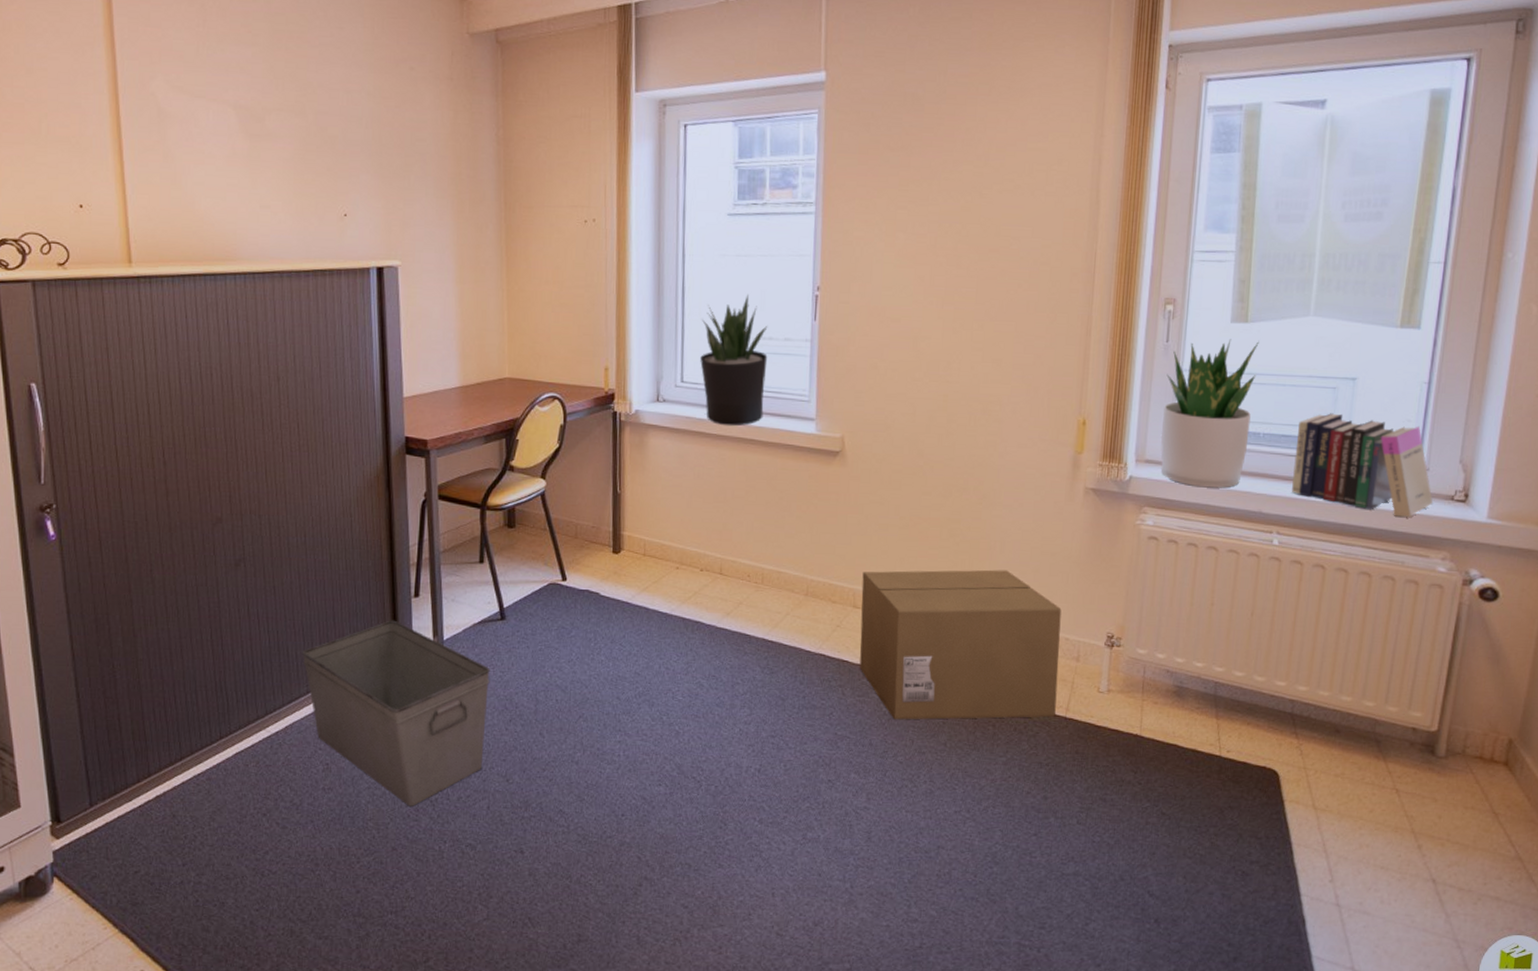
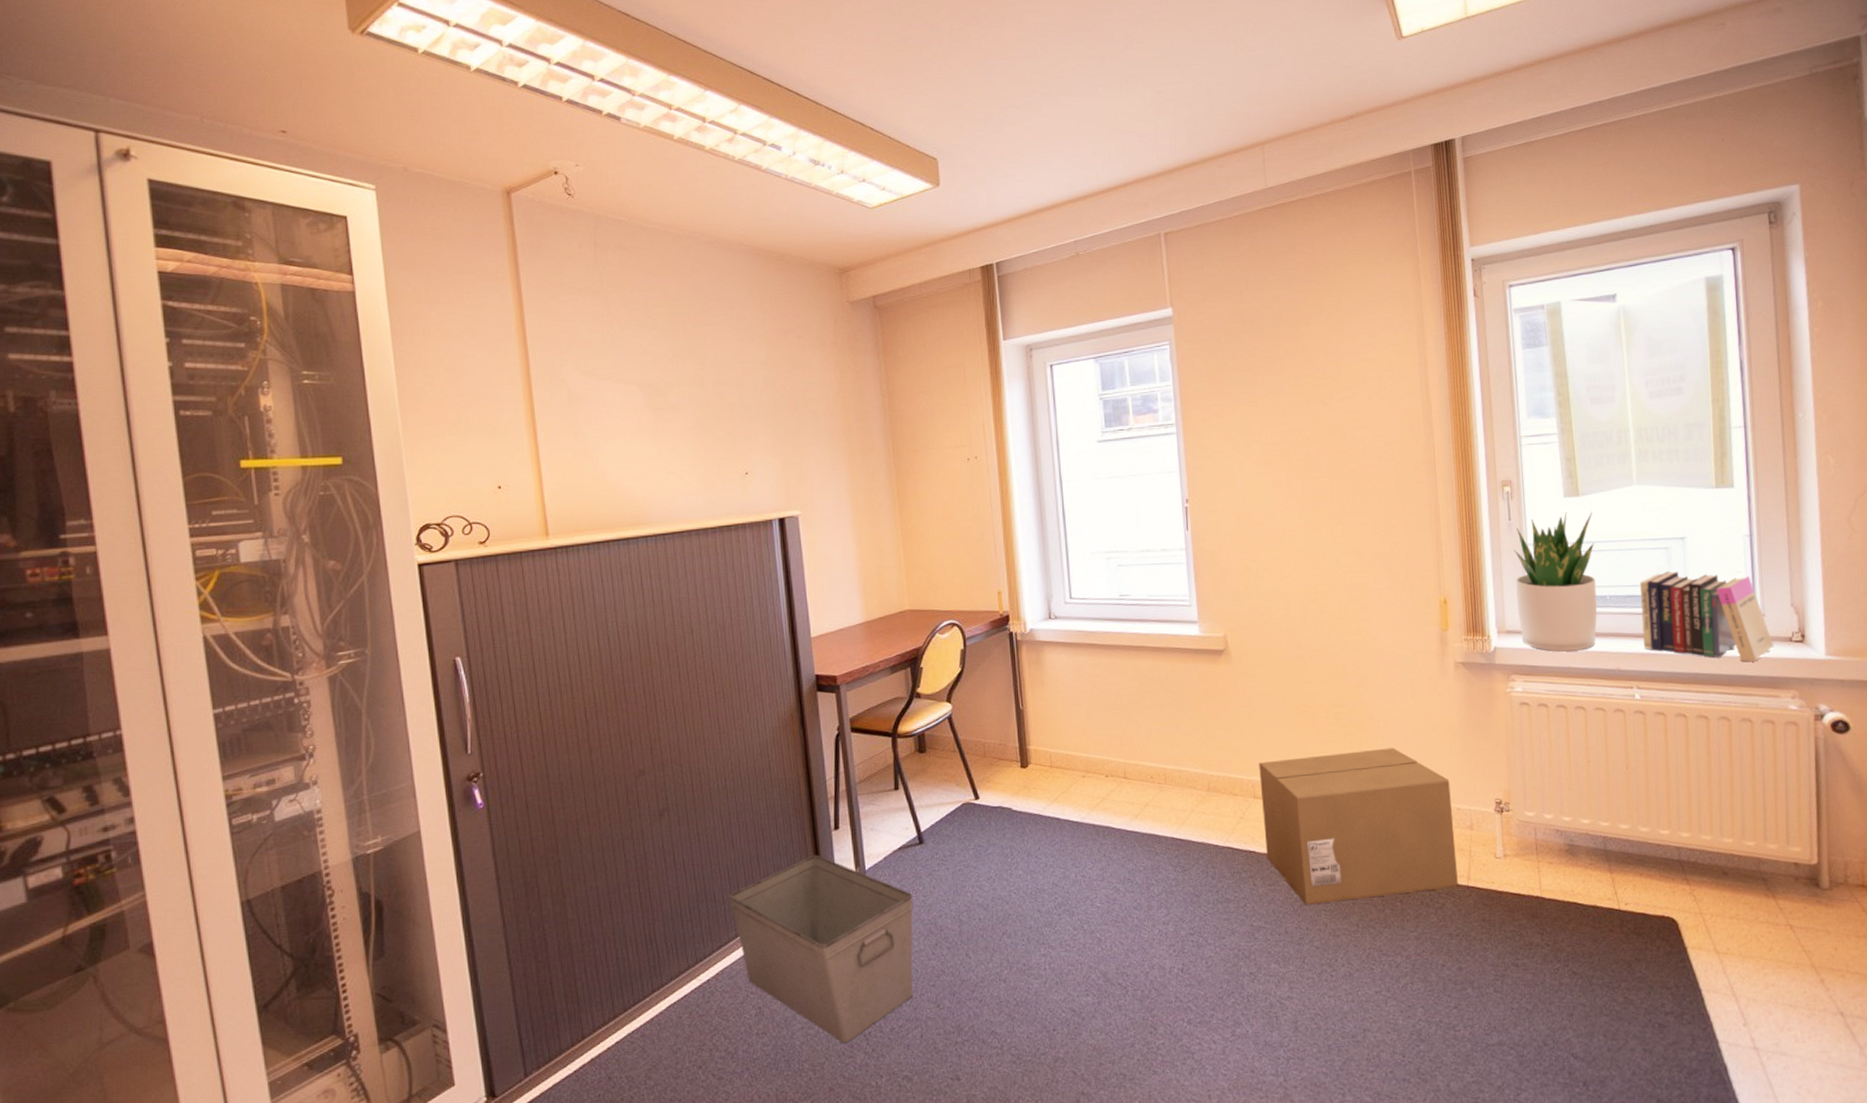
planter: present [700,295,768,427] -> none [1084,512,1150,636]

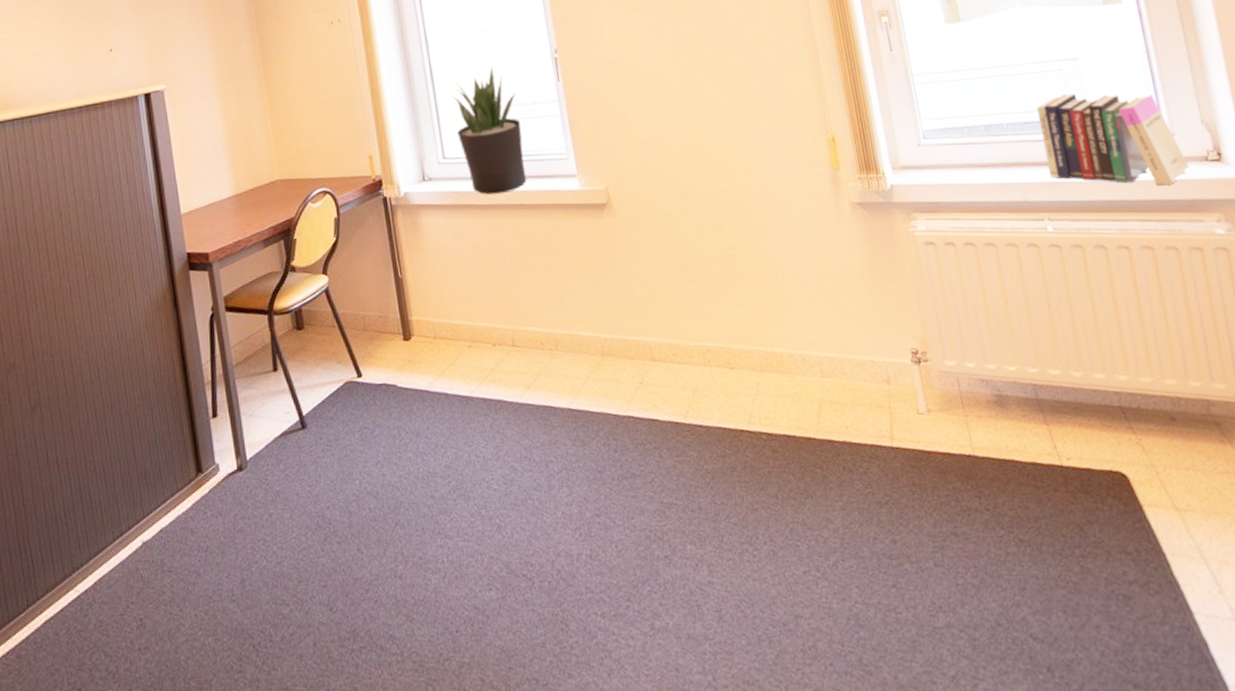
storage bin: present [729,855,914,1043] -> none [105,446,302,656]
planter: none [1084,512,1150,636] -> present [453,67,527,196]
box: present [1259,748,1458,905] -> none [653,298,881,477]
planter: present [1513,512,1597,652] -> none [899,37,998,186]

